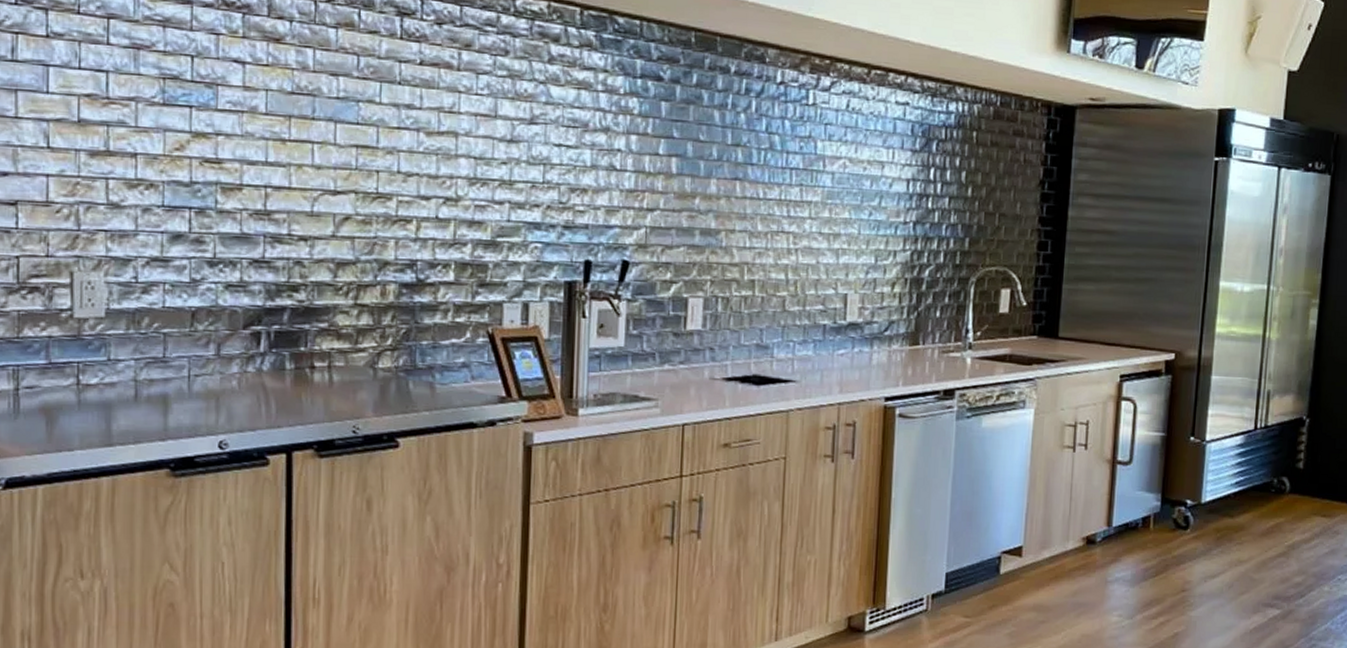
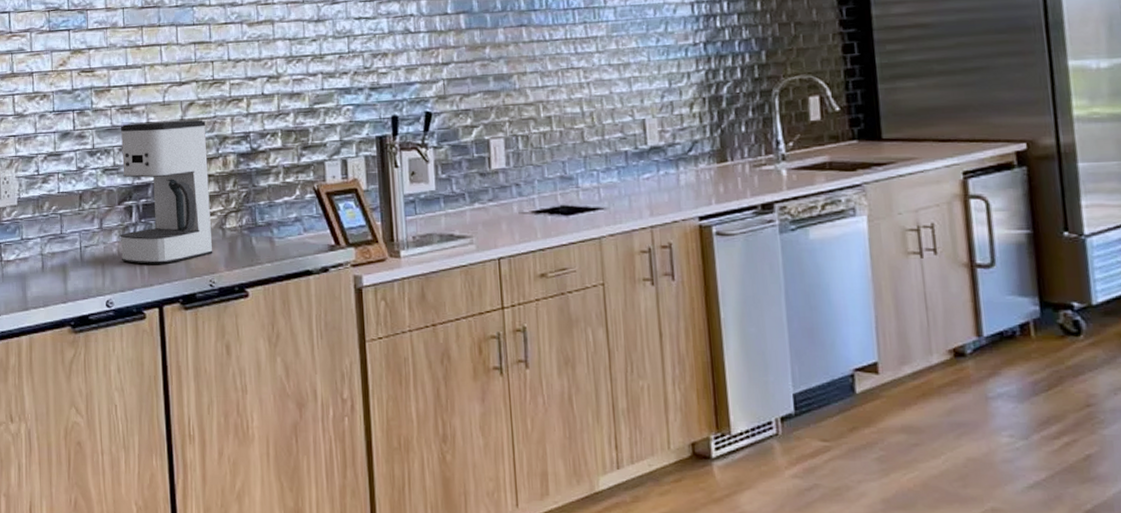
coffee maker: none [242,233,364,403] -> present [120,120,213,264]

